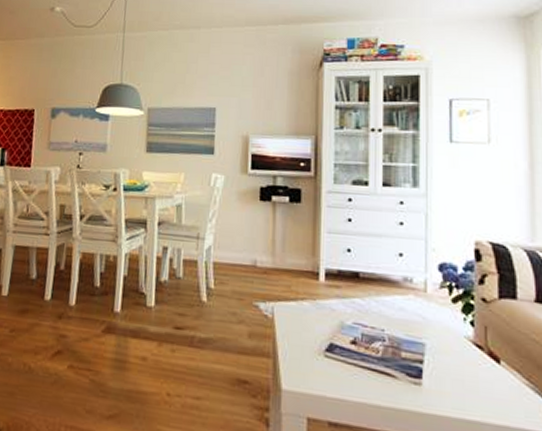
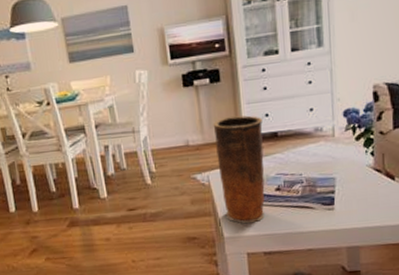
vase: none [286,242,343,379] -> present [213,115,265,224]

